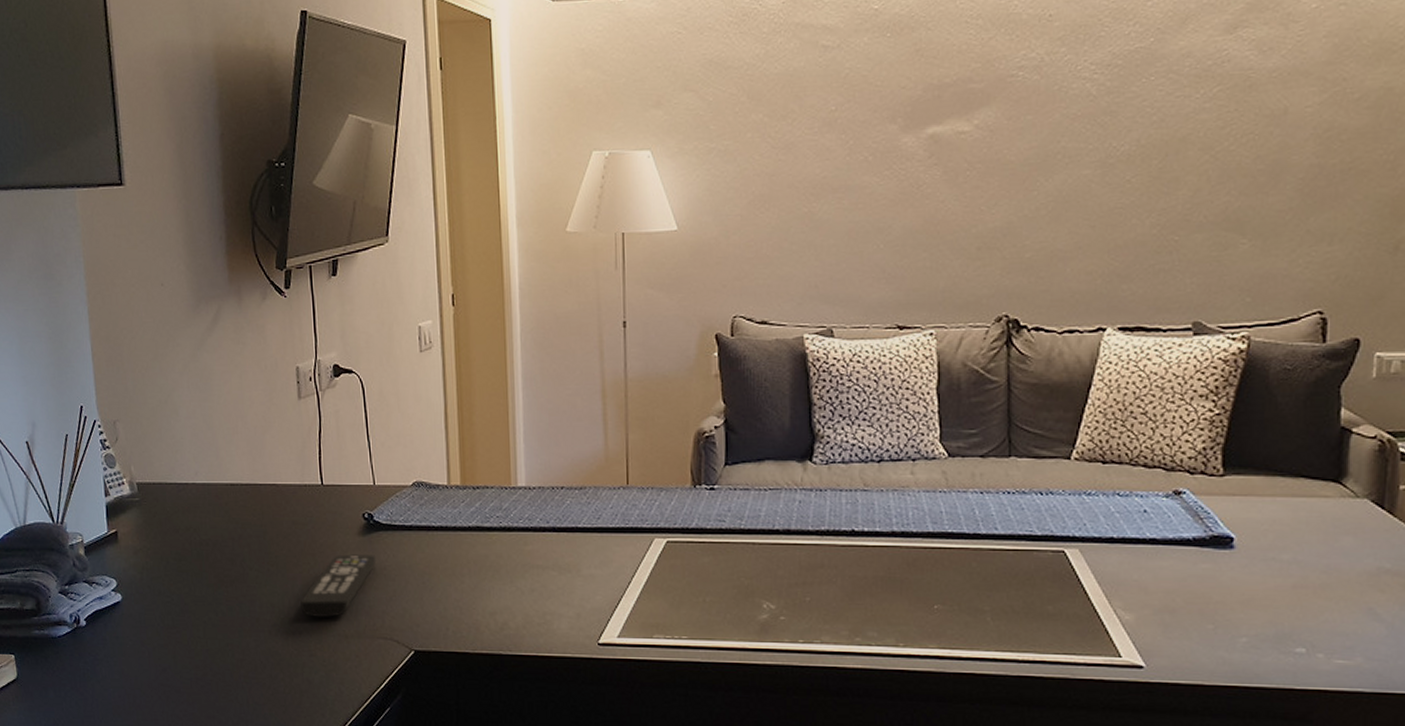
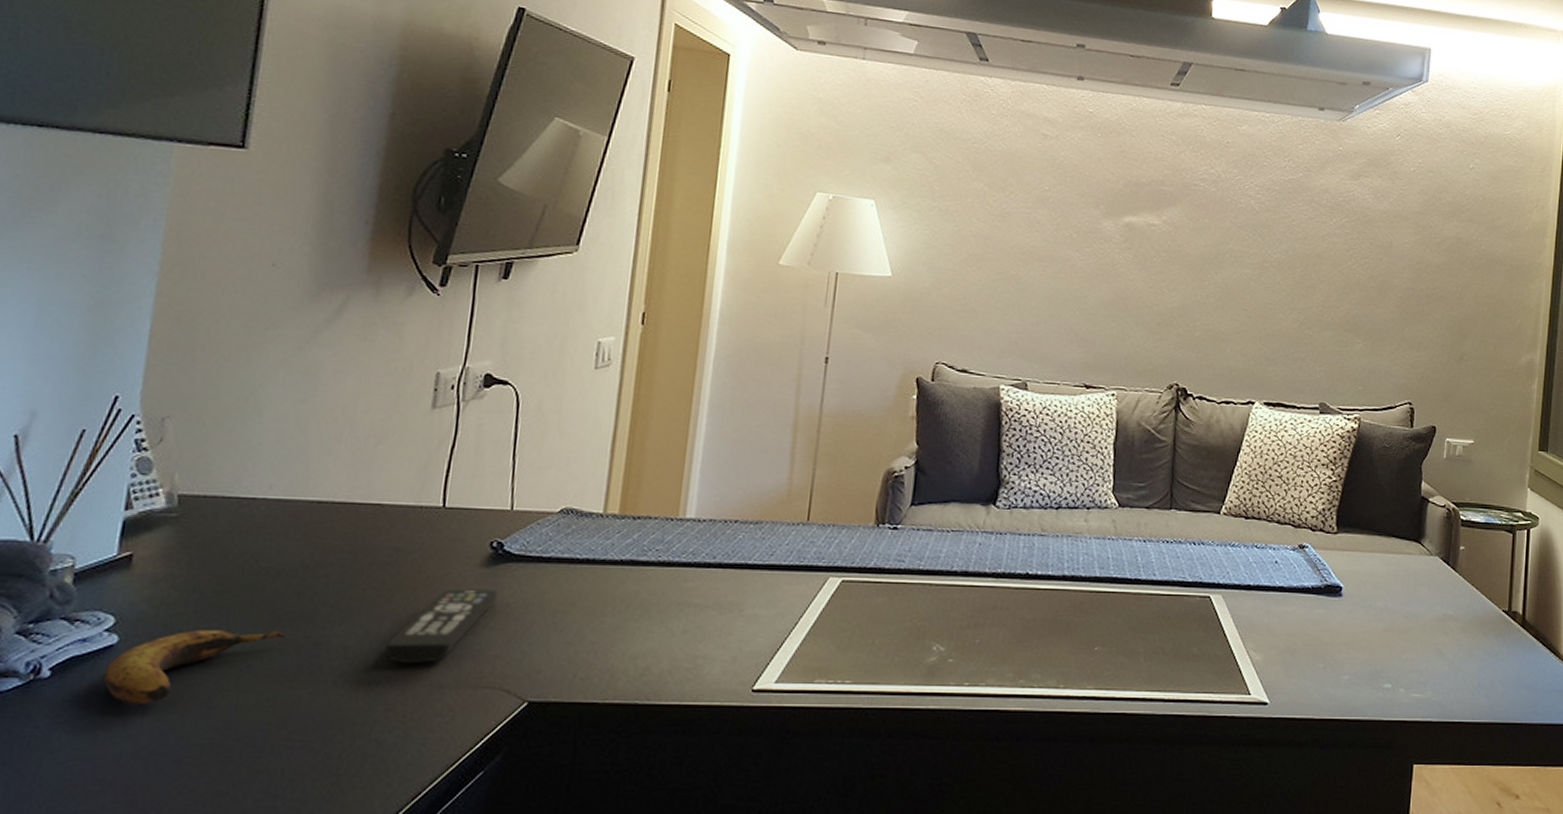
banana: none [118,590,229,647] -> present [102,630,285,705]

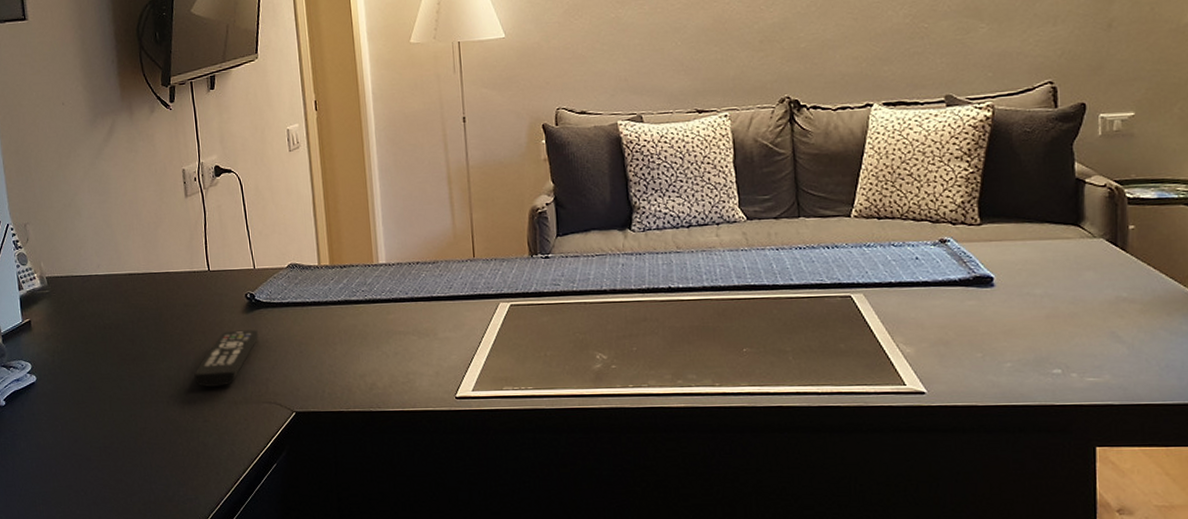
banana: present [102,630,285,705] -> none [34,368,131,422]

